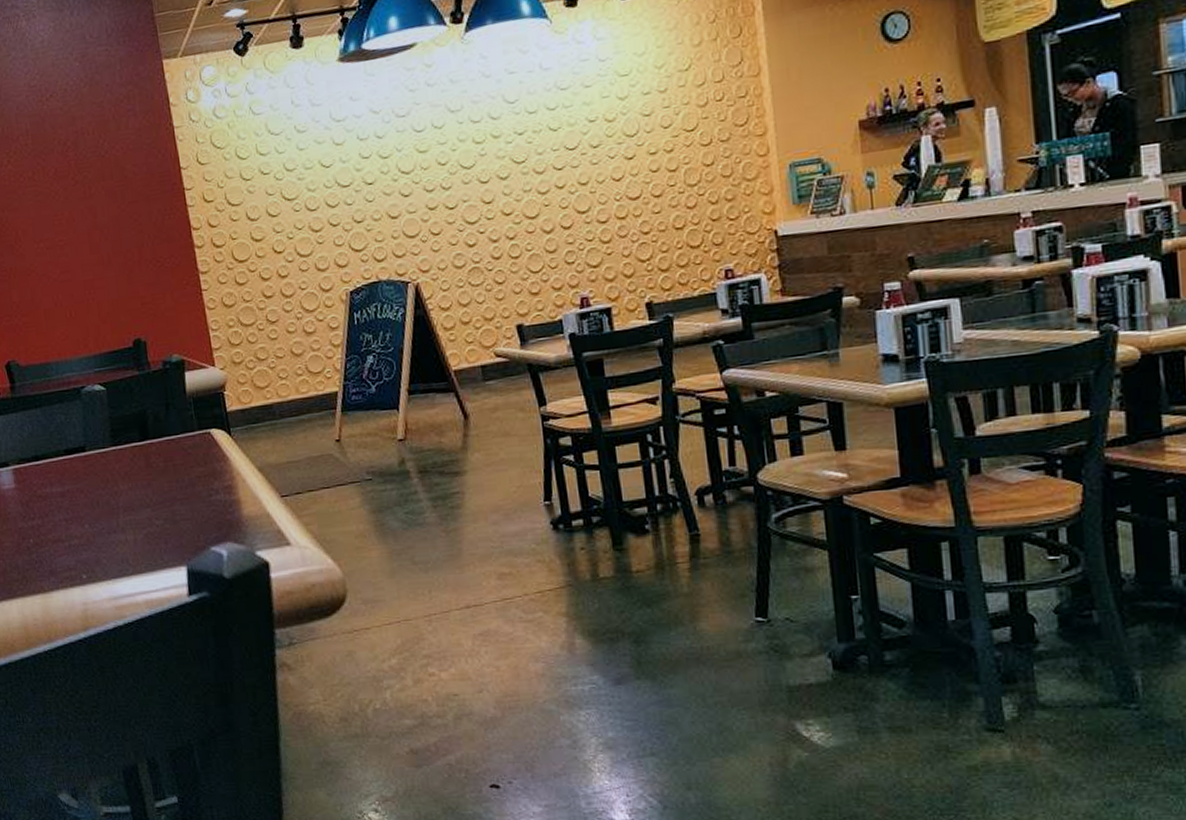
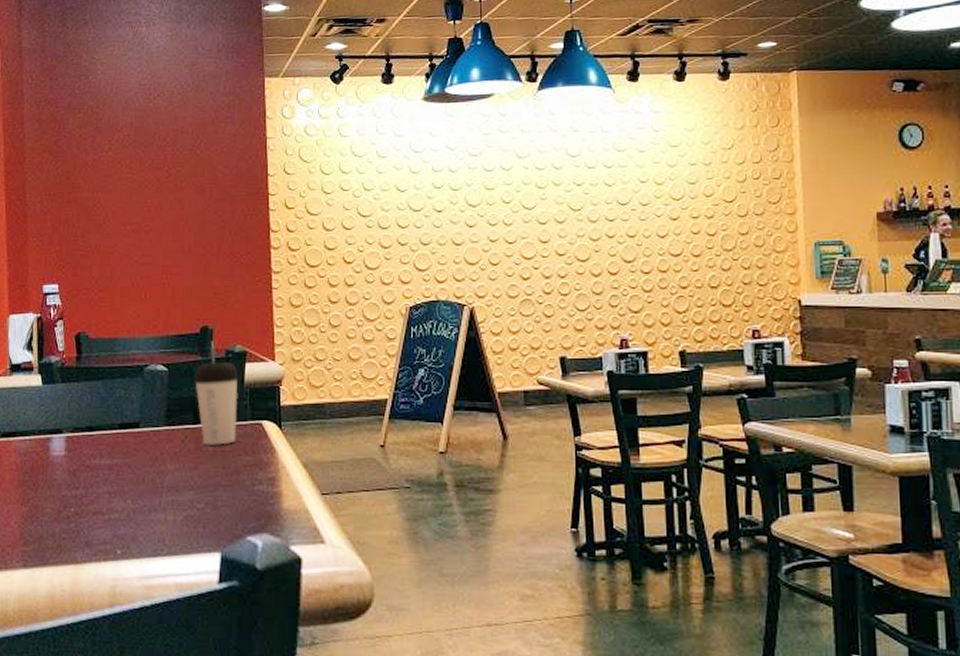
beverage cup: none [133,354,186,461] -> present [195,341,239,445]

